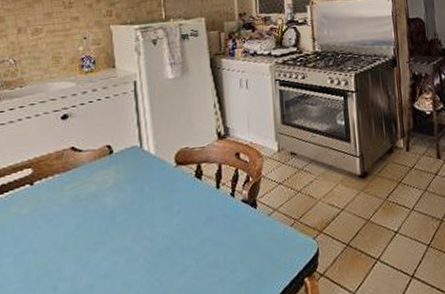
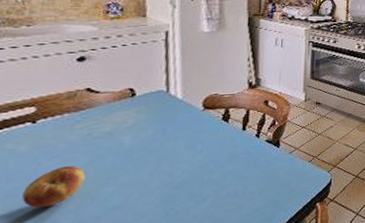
fruit: none [28,229,77,274] -> present [22,165,86,208]

